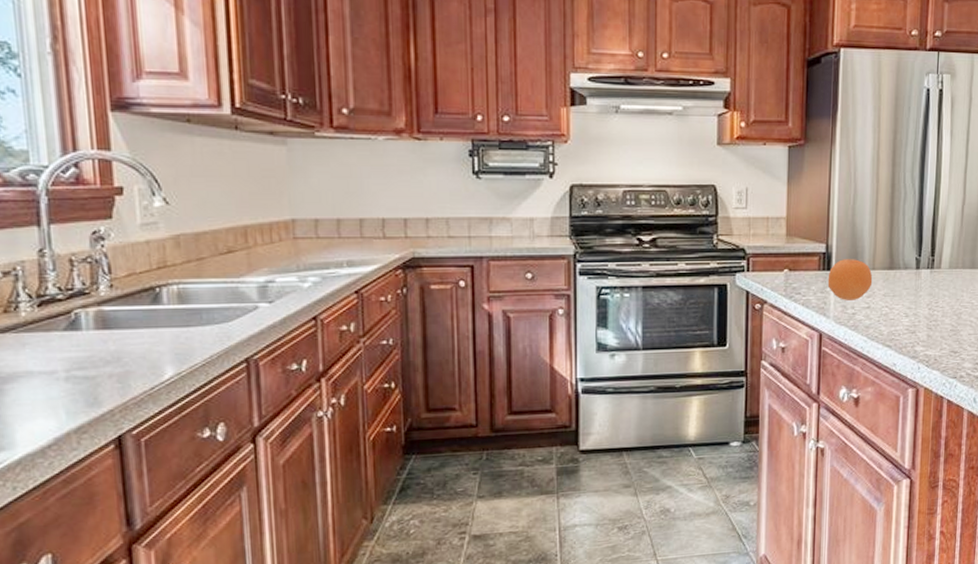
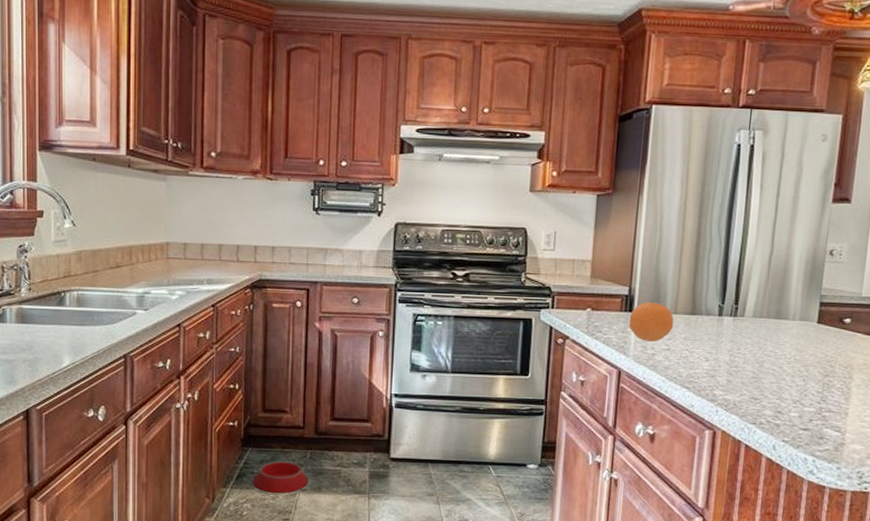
pet bowl: none [420,466,486,505] -> present [253,461,309,493]

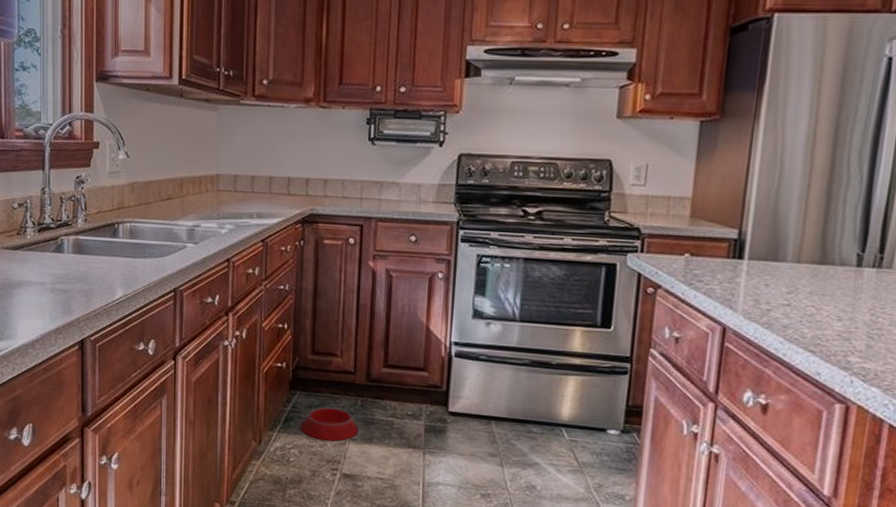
fruit: present [628,302,674,342] -> none [737,248,797,295]

